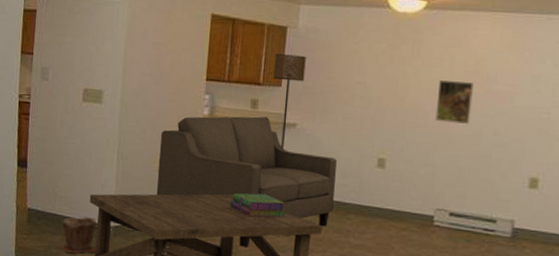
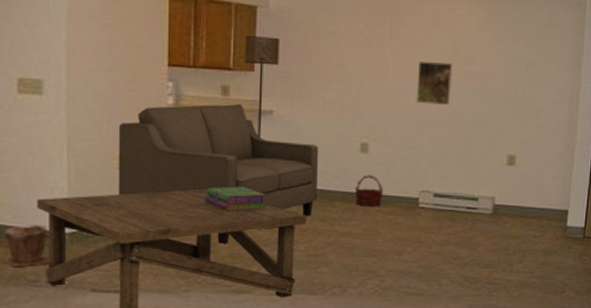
basket: none [370,189,399,222] -> present [355,175,384,207]

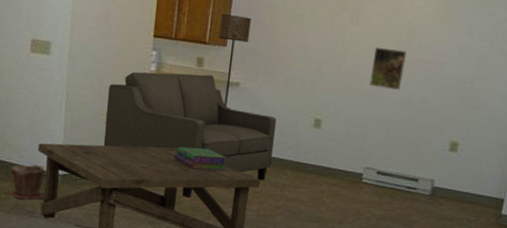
basket: present [355,175,384,207] -> none [305,148,332,178]

